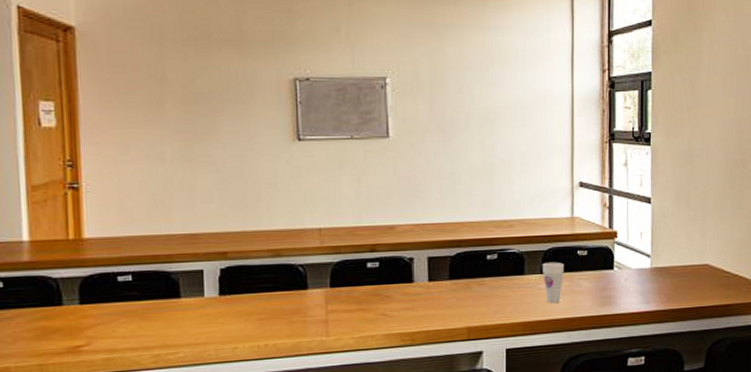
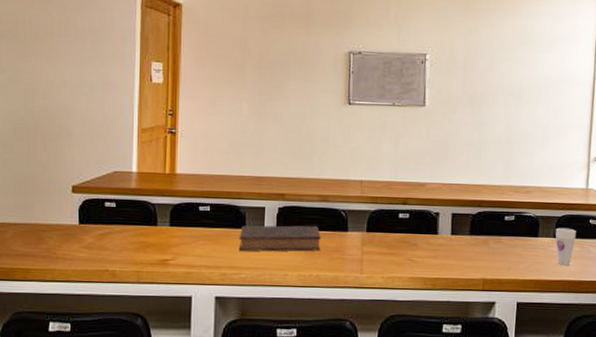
book: none [172,287,277,327] -> present [238,225,322,252]

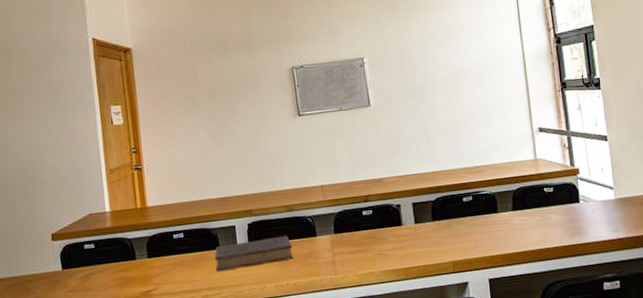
cup: present [555,227,577,266] -> none [512,199,534,237]

